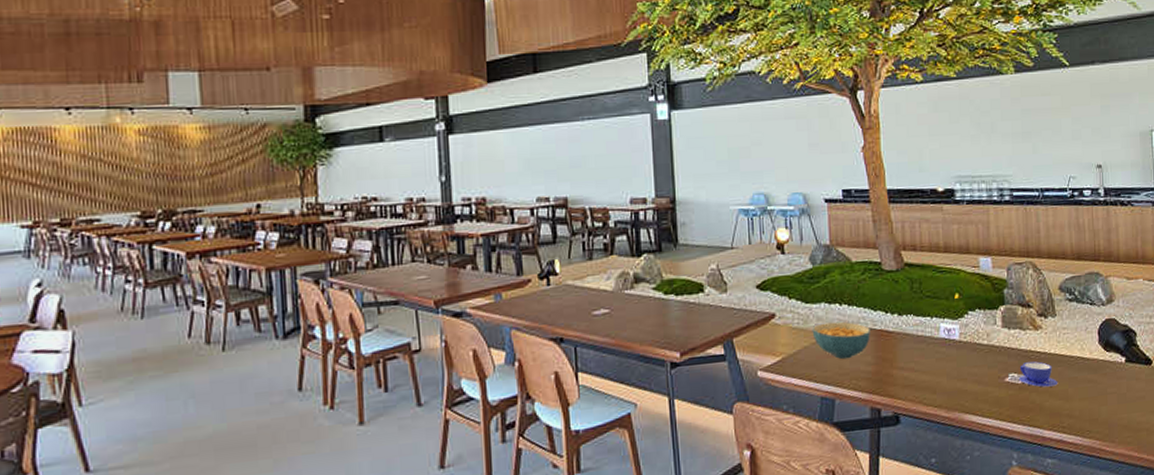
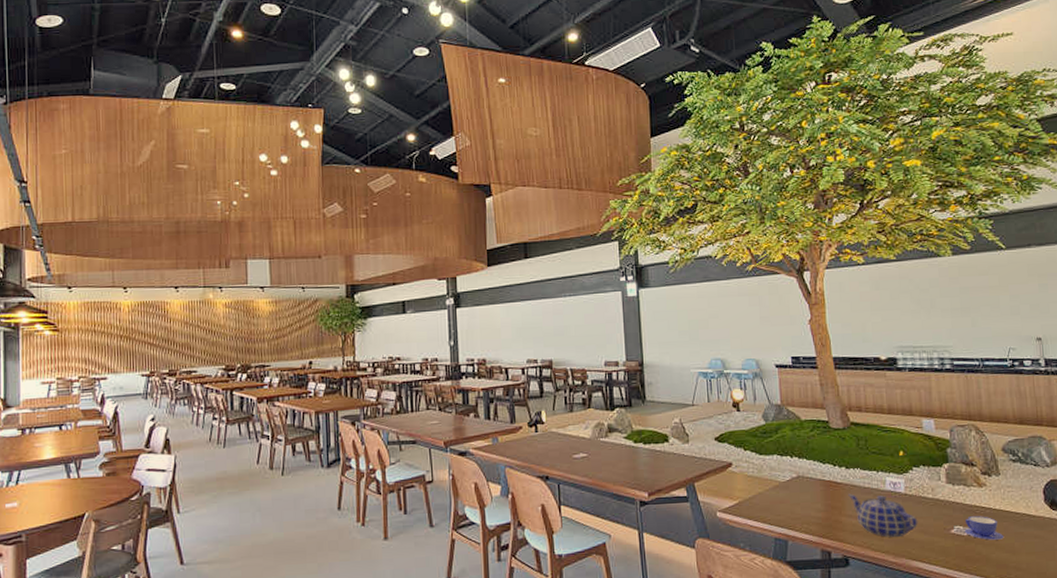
cereal bowl: present [812,321,870,360] -> none [766,472,820,506]
teapot: none [900,343,972,390] -> present [848,493,918,537]

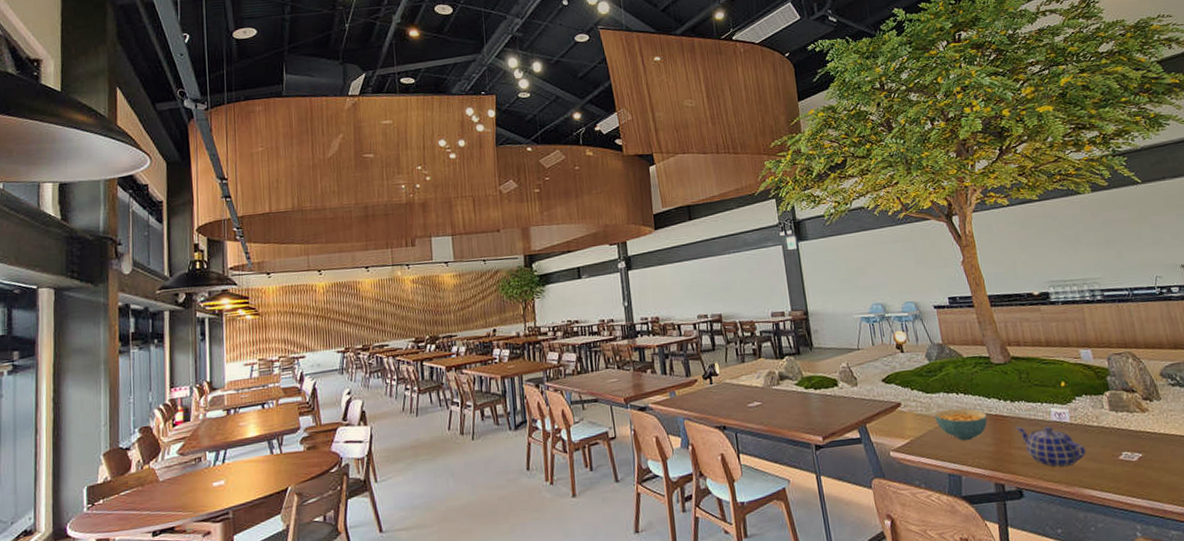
cereal bowl: none [766,472,820,506] -> present [934,408,988,441]
teacup: present [964,516,1004,540] -> none [1131,440,1172,464]

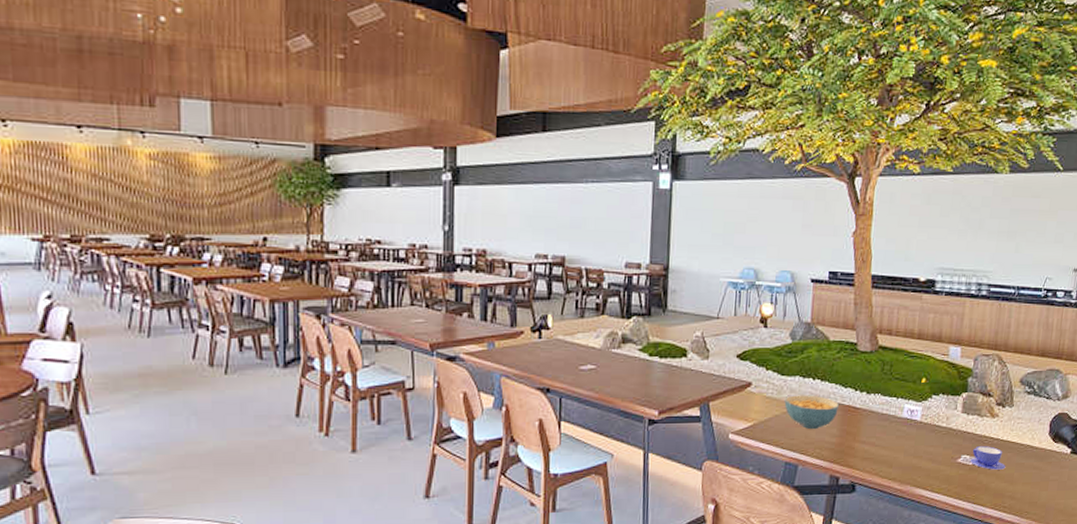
teapot: present [1015,426,1087,467] -> none [865,419,929,465]
teacup: none [1131,440,1172,464] -> present [970,446,1006,470]

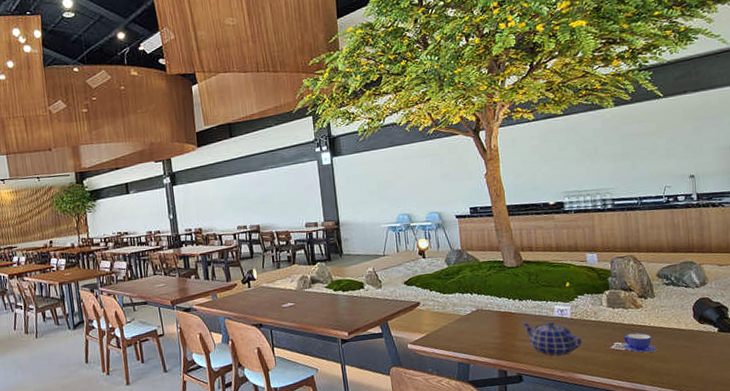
cereal bowl: present [784,395,839,430] -> none [449,306,497,335]
teapot: none [865,419,929,465] -> present [521,321,582,356]

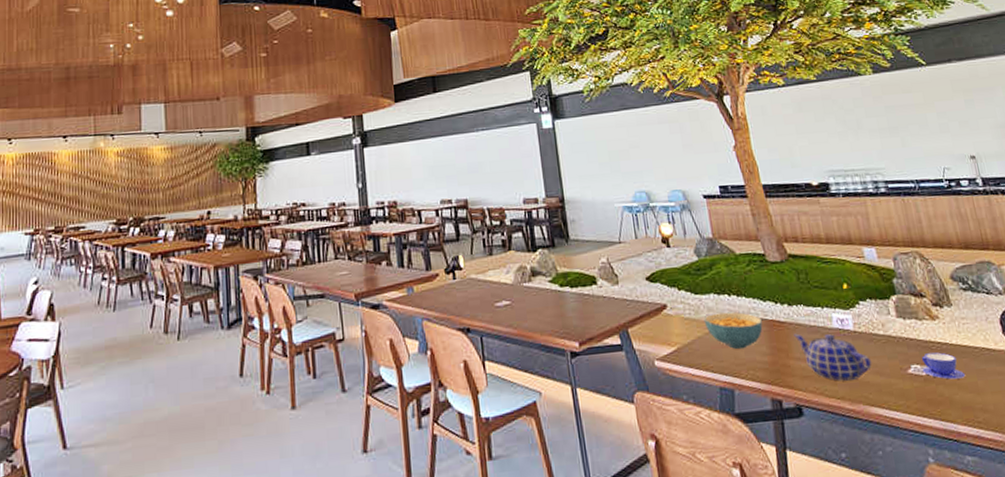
cereal bowl: none [449,306,497,335] -> present [704,312,763,350]

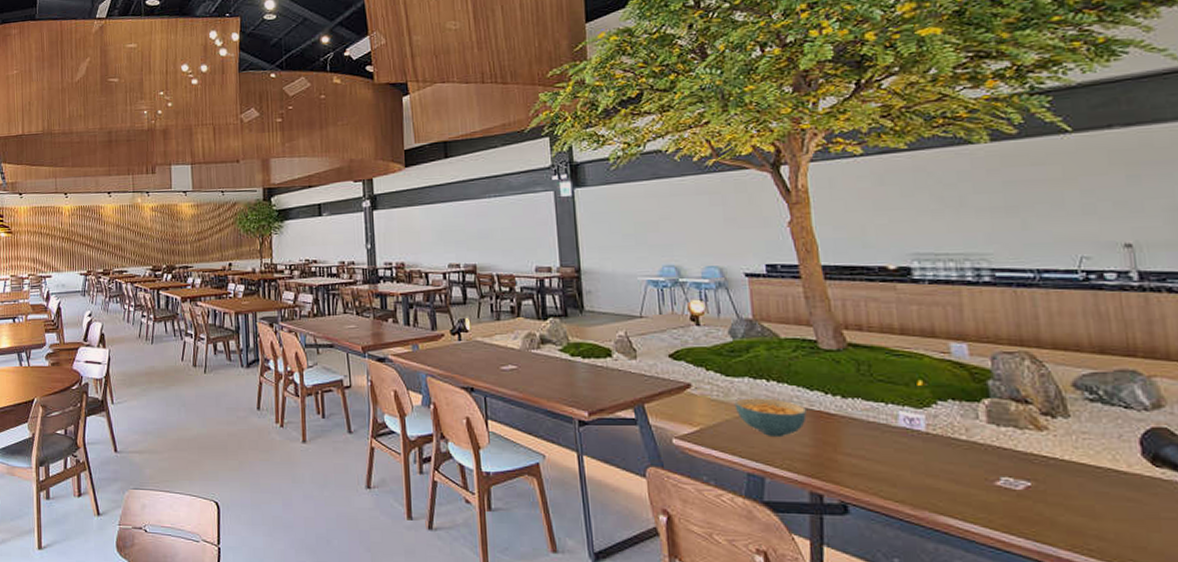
teapot: present [794,333,872,381] -> none [846,428,947,484]
teacup: present [921,352,966,380] -> none [1015,467,1079,499]

